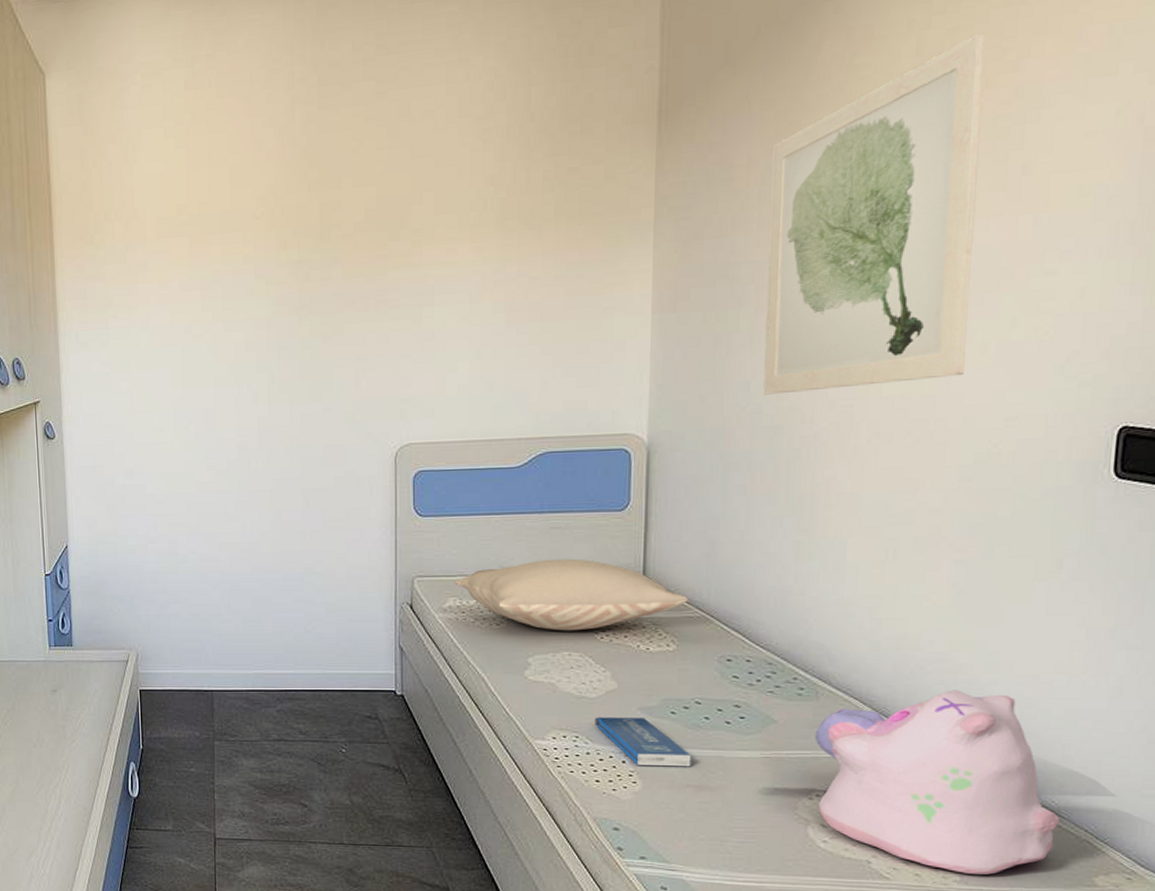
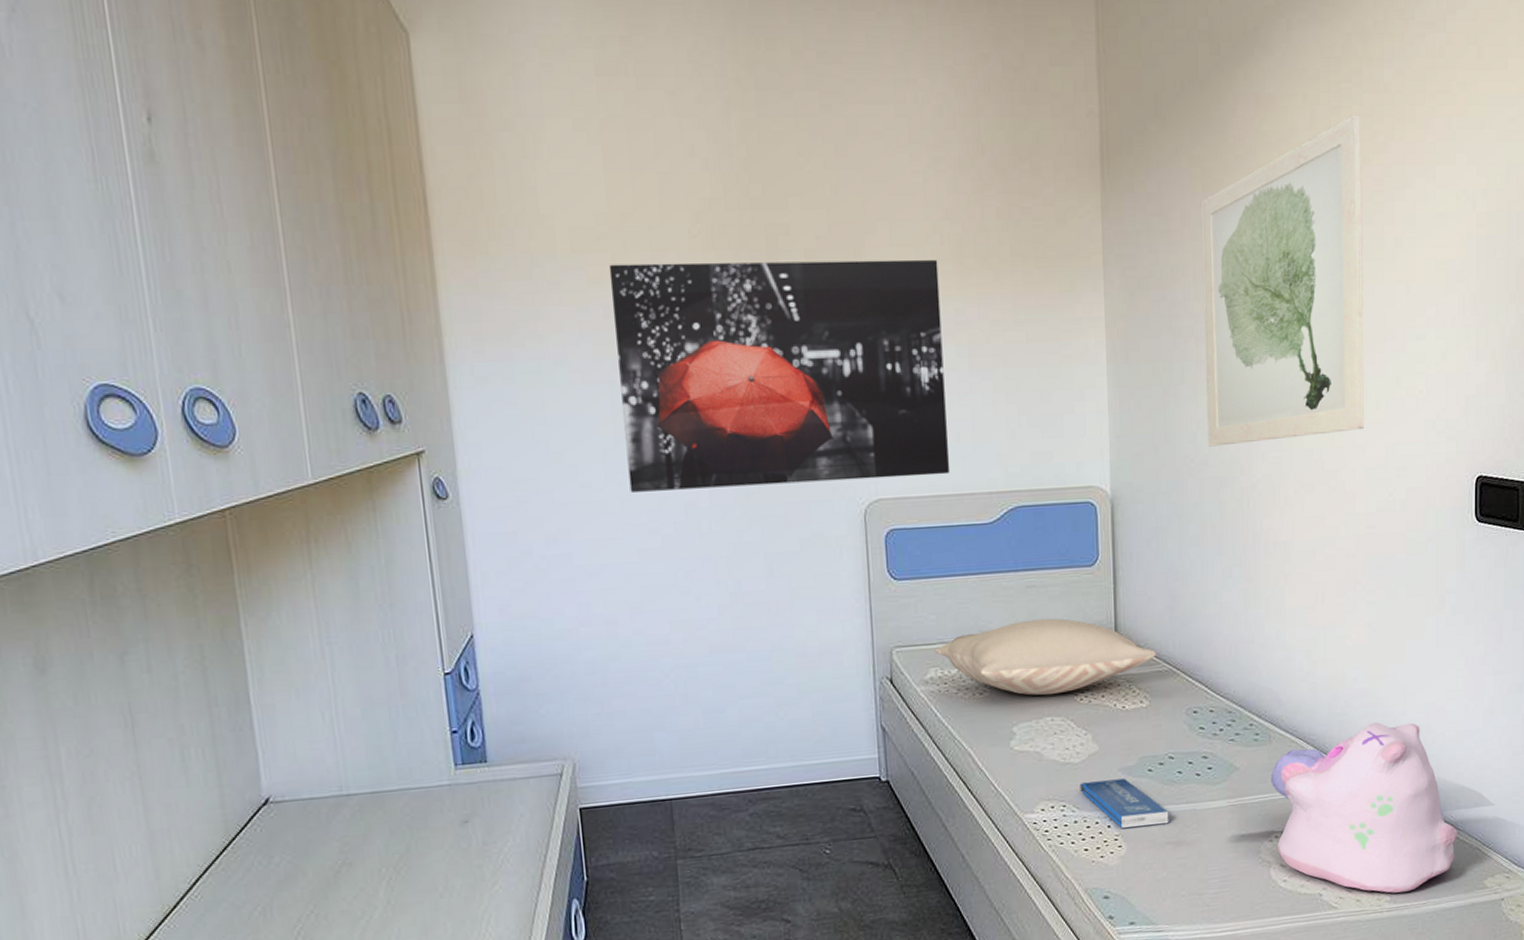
wall art: none [186,224,481,435] -> present [609,259,951,492]

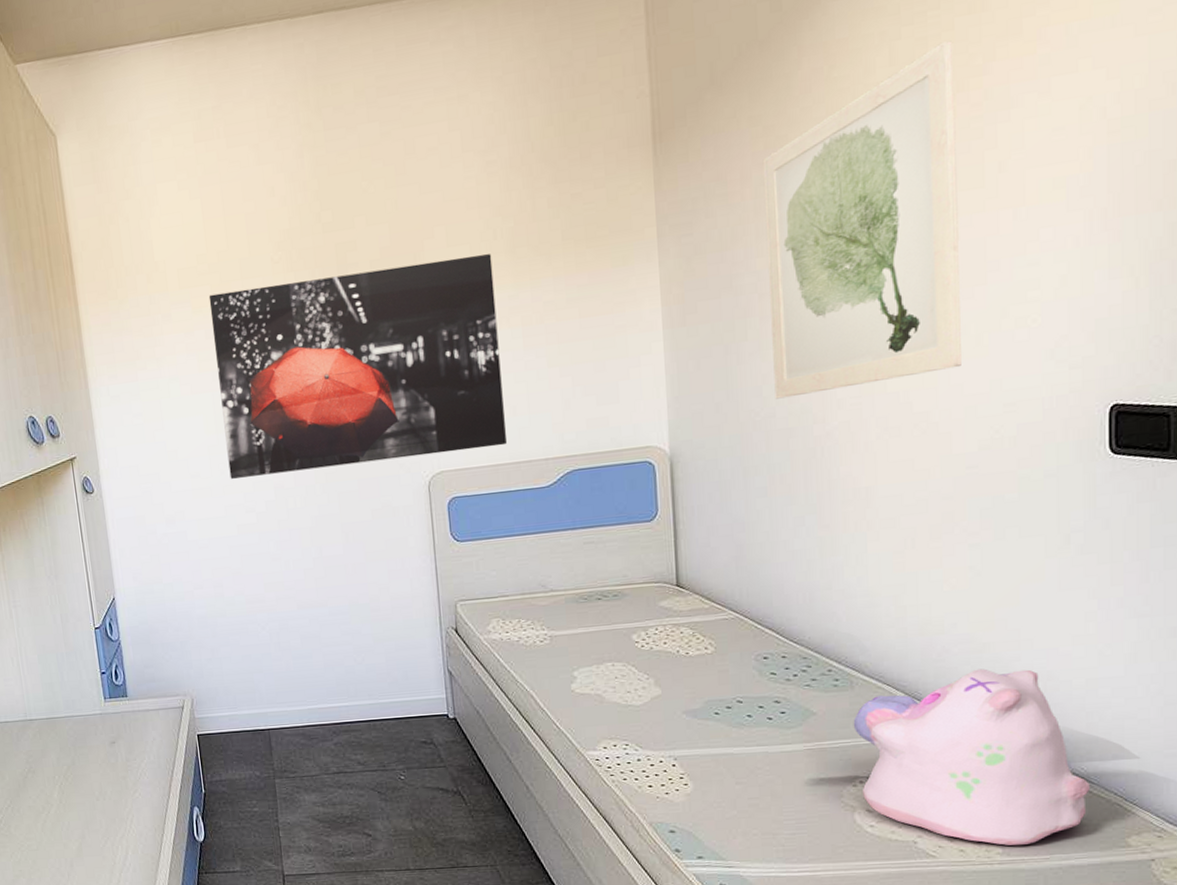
pillow: present [934,618,1157,696] -> none [496,571,723,643]
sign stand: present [1080,778,1169,829] -> none [642,721,739,768]

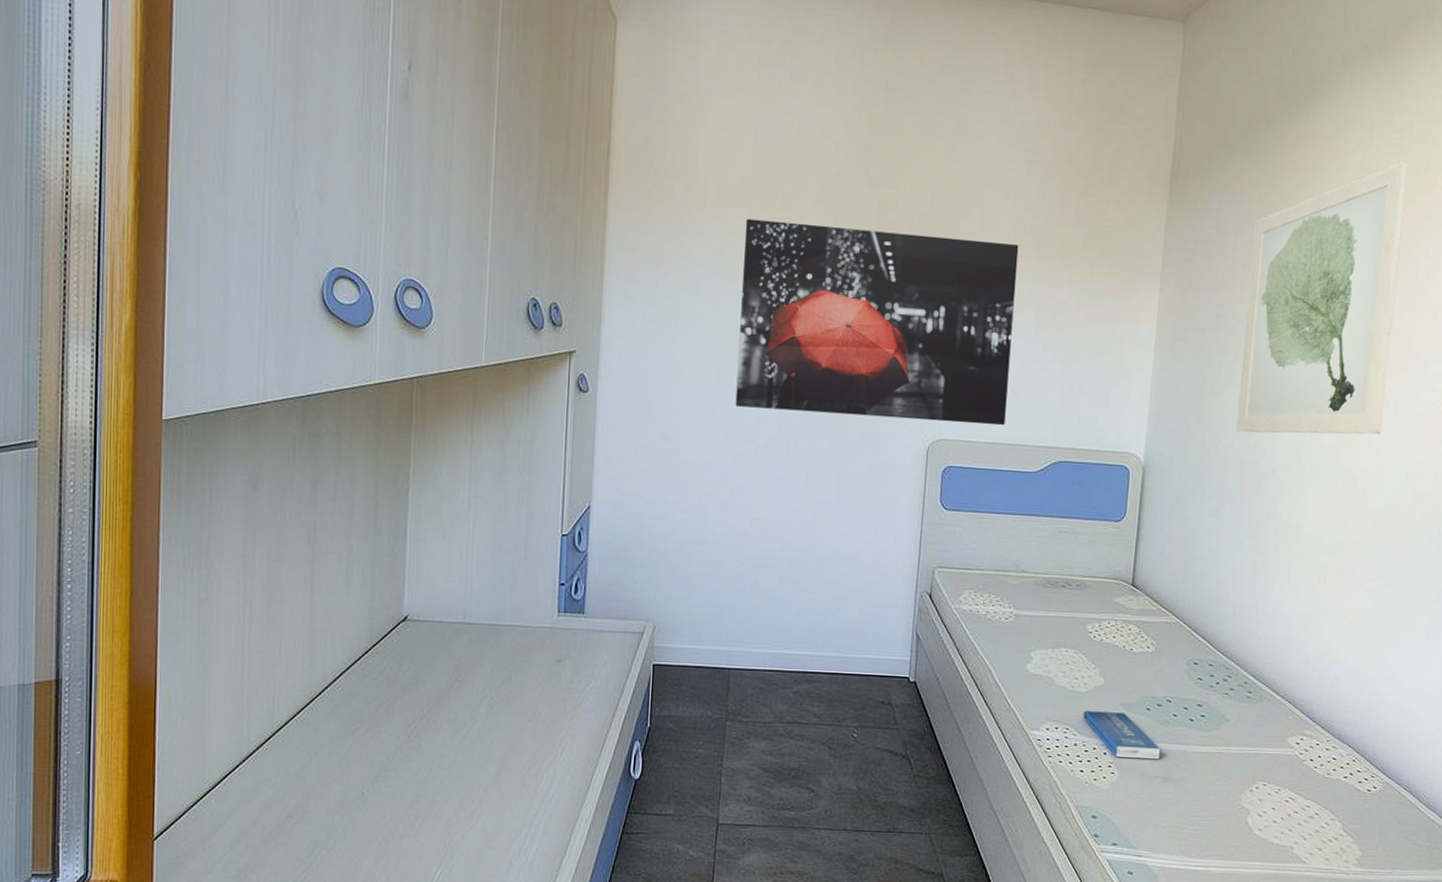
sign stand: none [642,721,739,768] -> present [1083,711,1161,760]
plush toy: present [853,668,1090,846] -> none [1257,698,1429,859]

